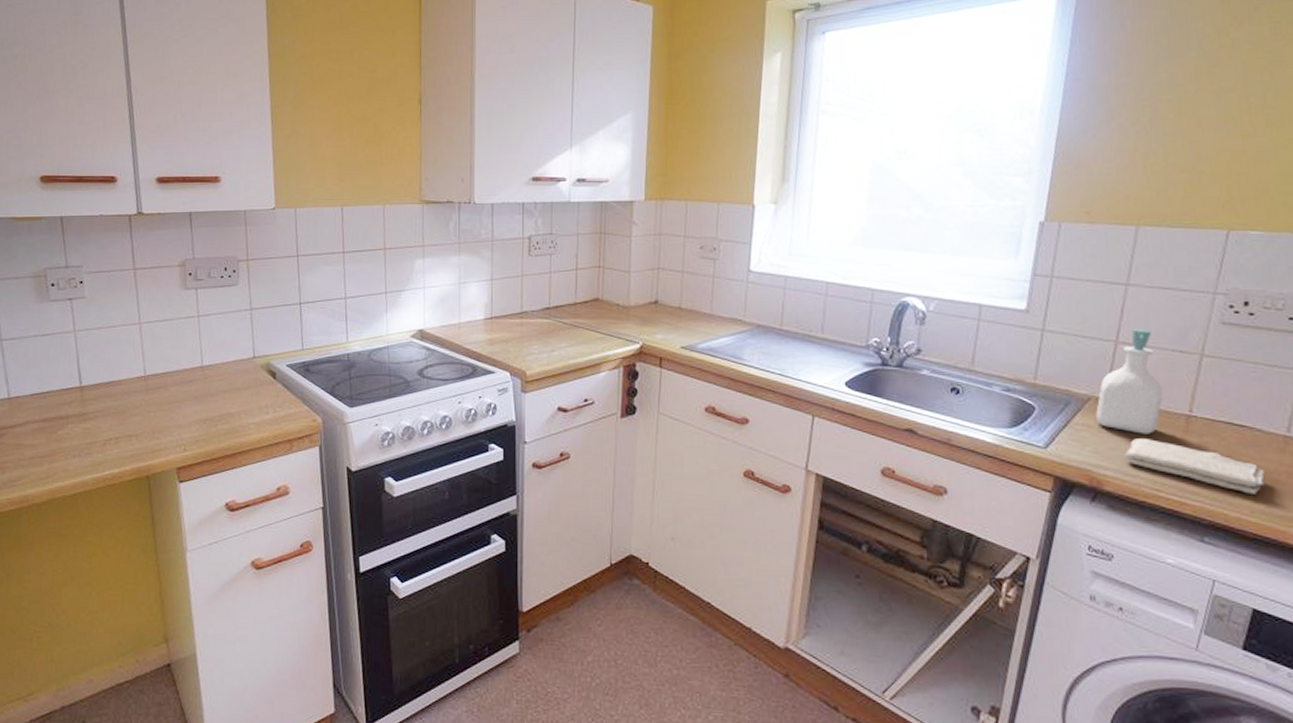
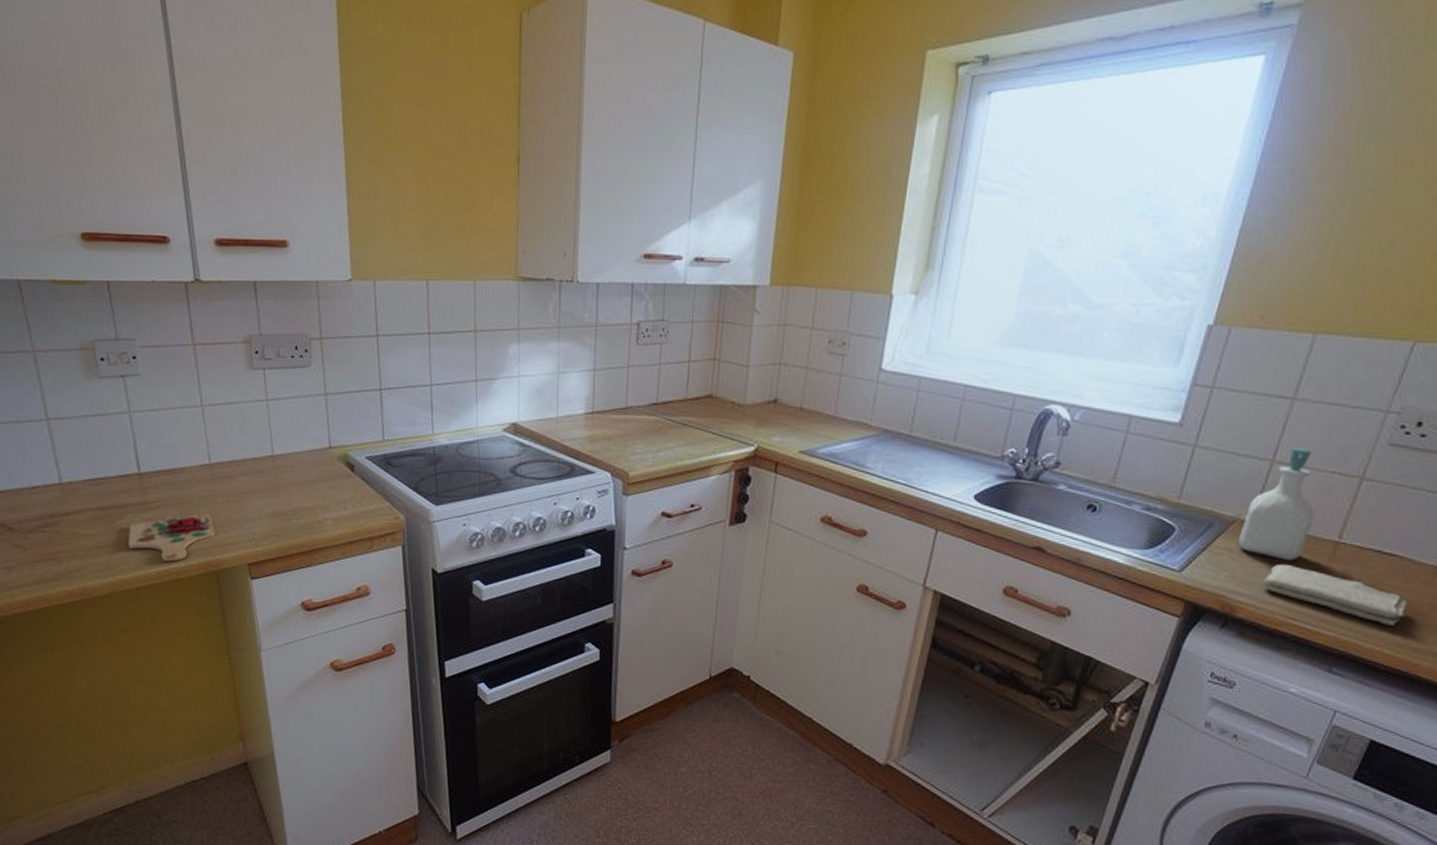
cutting board: none [68,418,148,468] -> present [129,509,216,562]

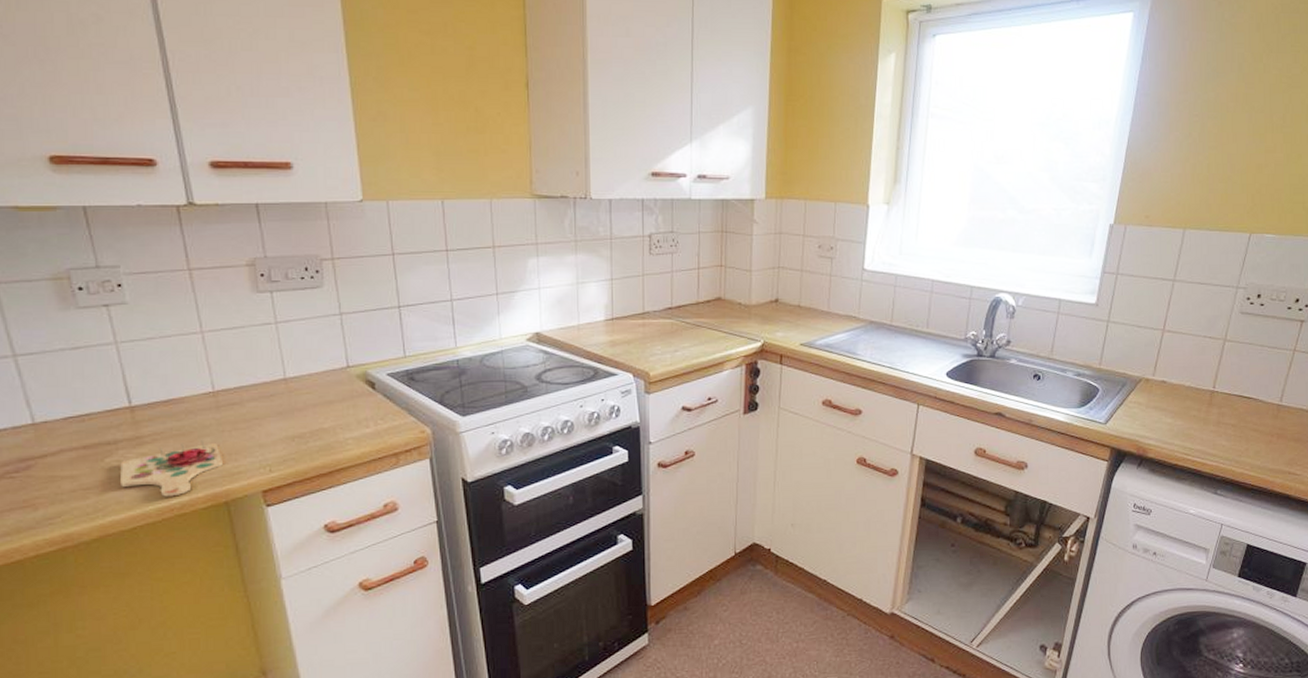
soap bottle: present [1239,448,1314,561] -> none [1145,319,1195,408]
washcloth: present [1263,564,1407,626] -> none [1165,412,1262,453]

